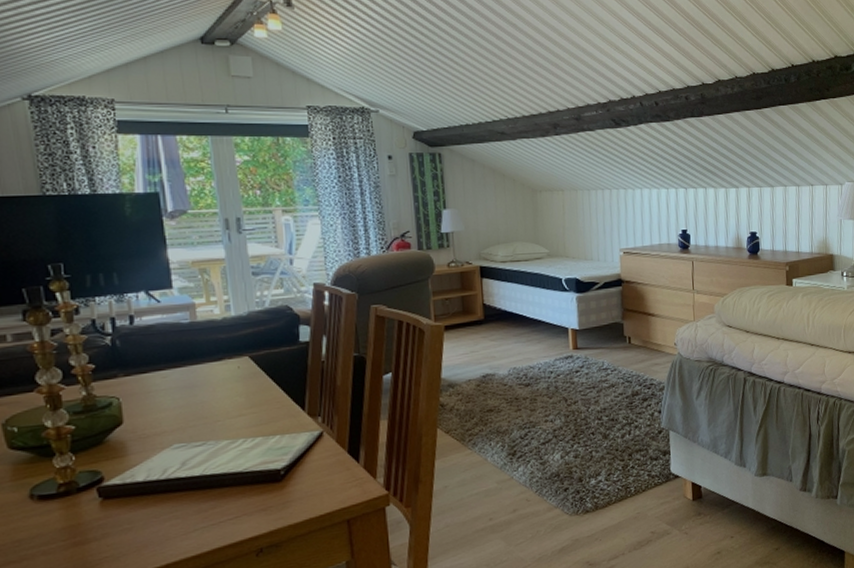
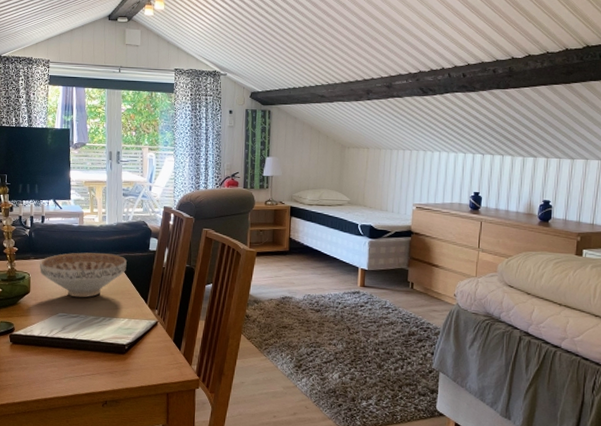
decorative bowl: none [133,353,269,420] -> present [39,252,127,298]

